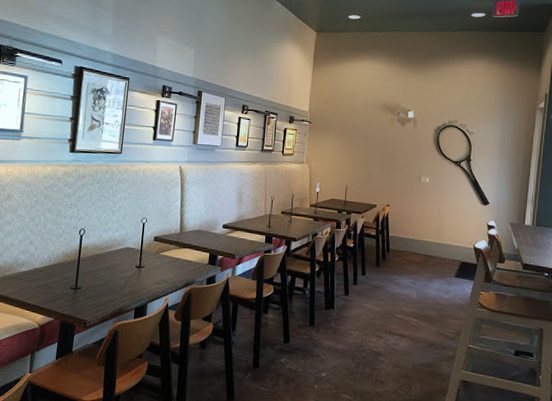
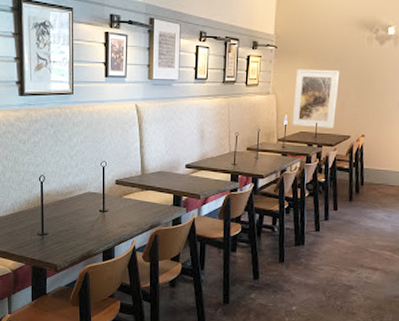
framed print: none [323,142,367,197] -> present [291,69,340,129]

